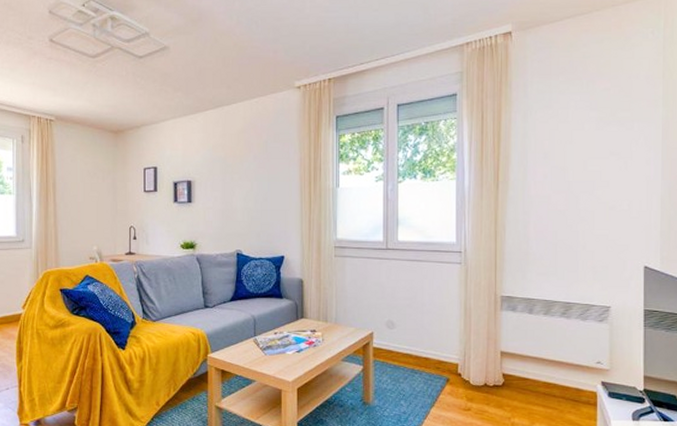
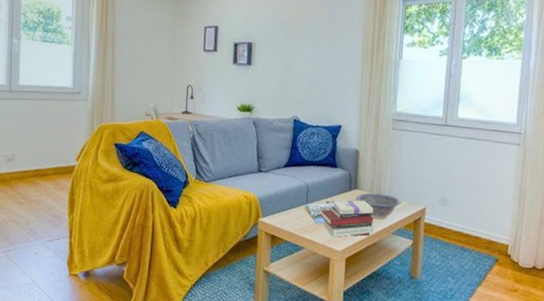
books: none [269,328,324,368] -> present [320,200,375,237]
decorative bowl: none [302,320,349,347] -> present [355,192,401,220]

